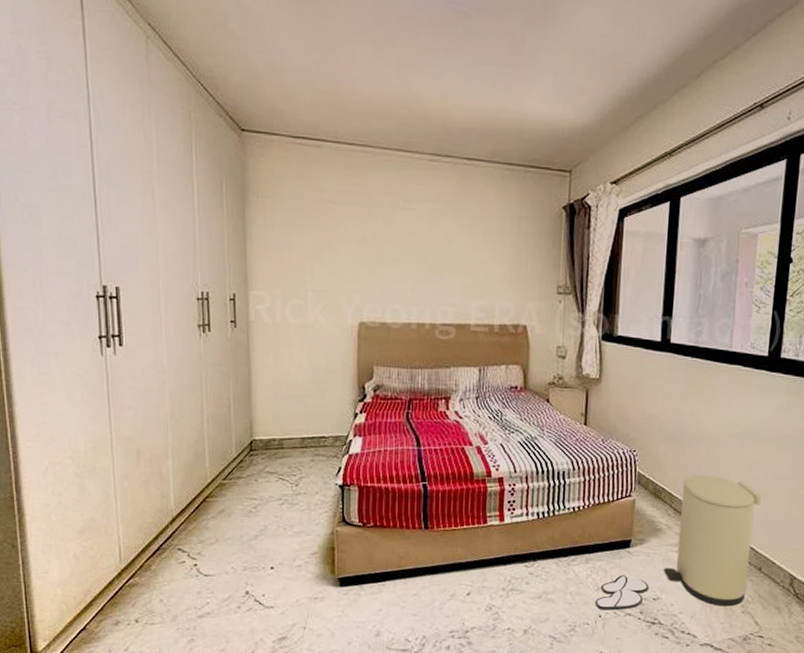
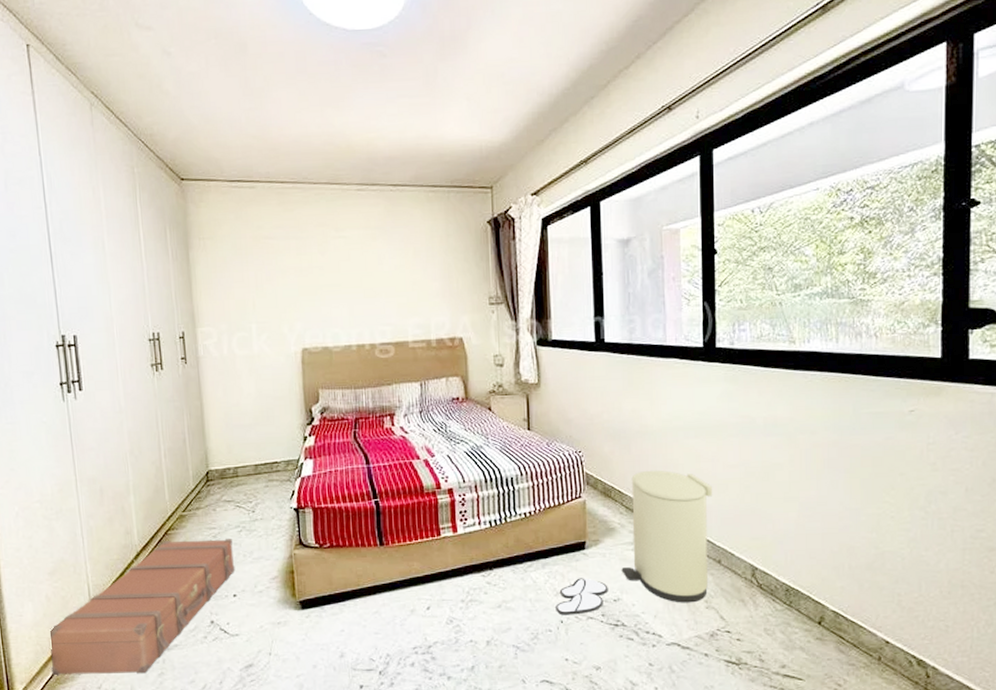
suitcase: none [76,508,274,638] -> present [49,539,235,676]

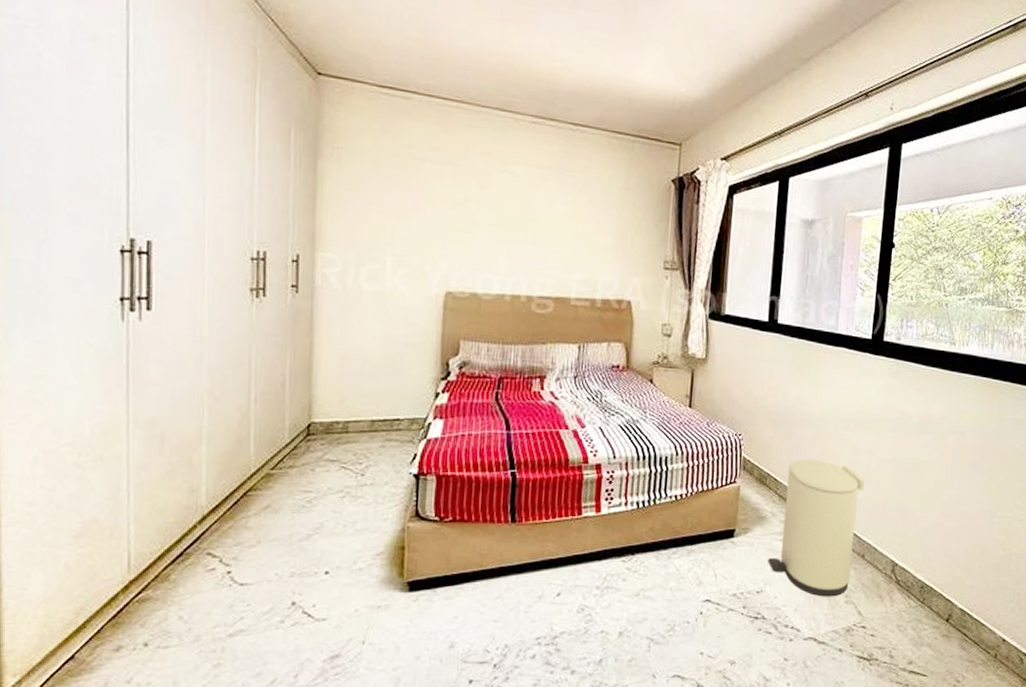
suitcase: present [49,539,235,676] -> none [61,503,331,667]
slippers: present [556,578,608,615] -> none [696,567,753,606]

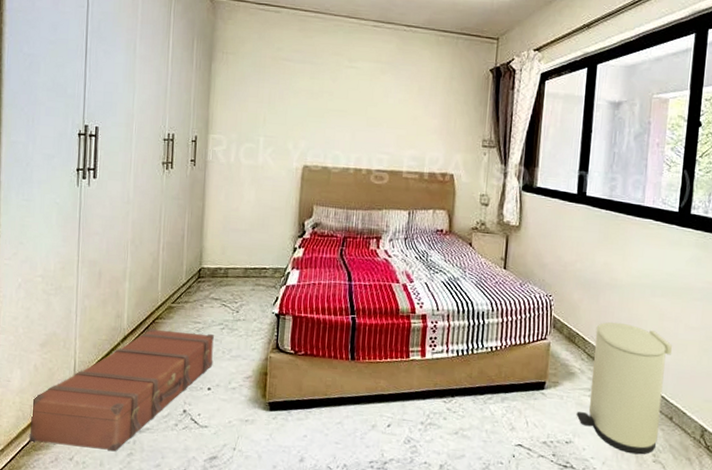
suitcase: none [61,503,331,667] -> present [29,328,214,451]

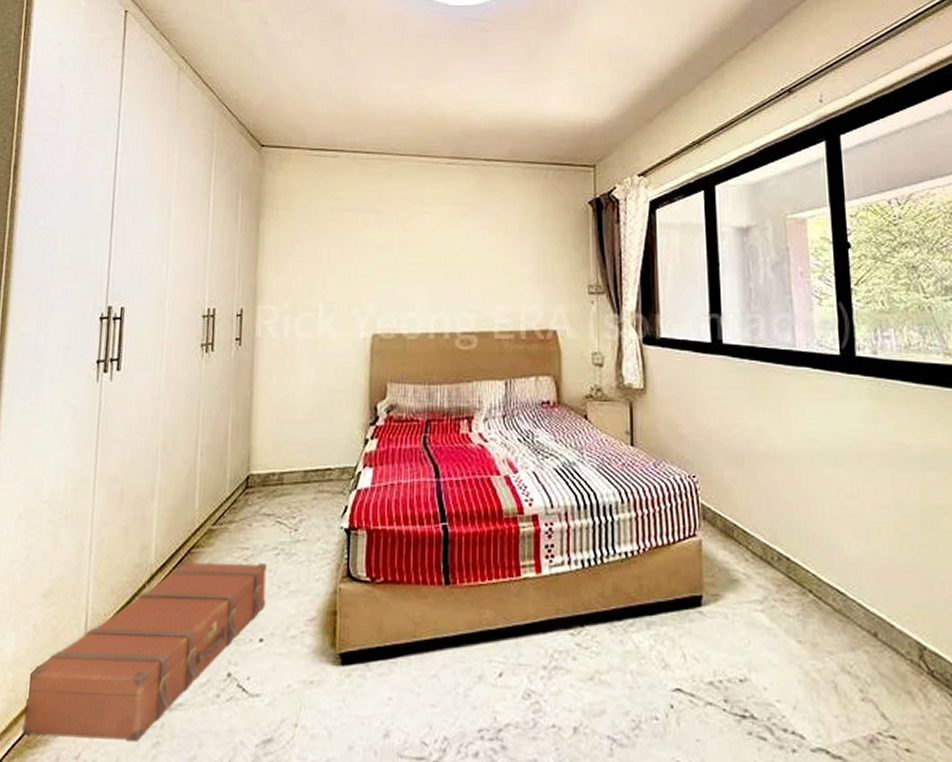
pedal bin: present [576,322,672,455] -> none [748,505,862,691]

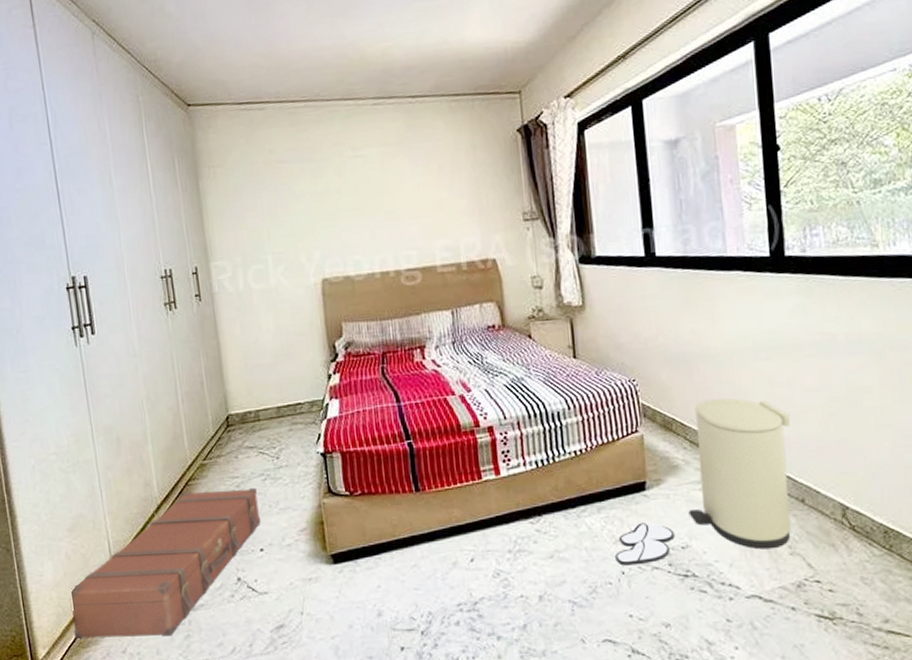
slippers: none [664,645,732,698] -> present [615,522,675,566]
pedal bin: none [748,505,862,691] -> present [688,398,791,550]

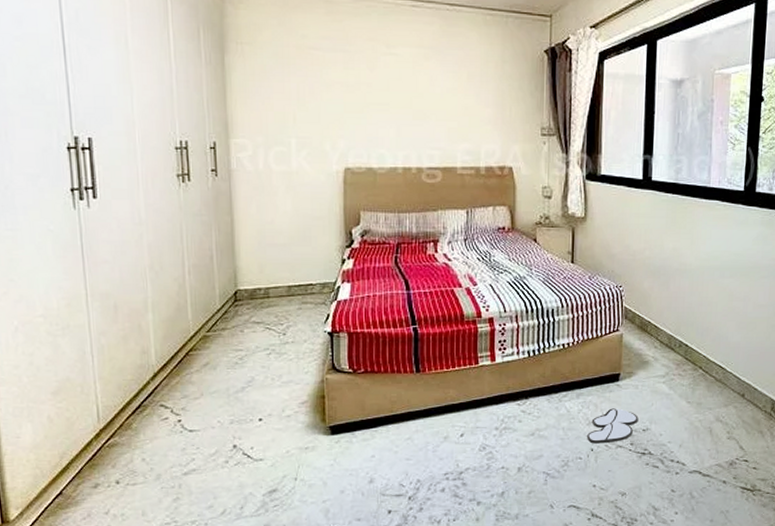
suitcase: present [70,488,261,640] -> none [51,361,262,501]
pedal bin: present [688,398,791,550] -> none [652,307,742,434]

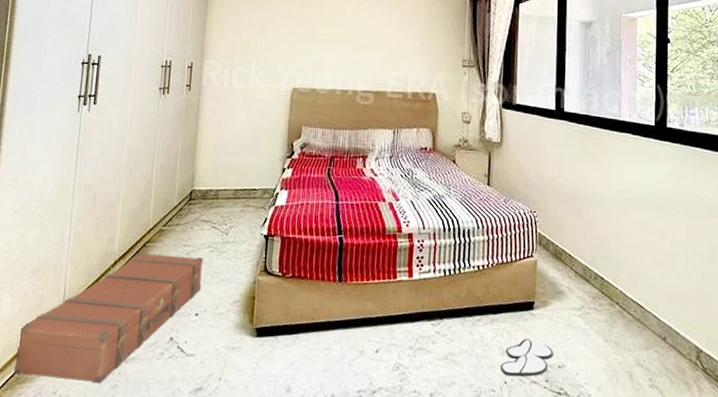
suitcase: none [51,361,262,501] -> present [14,252,203,383]

